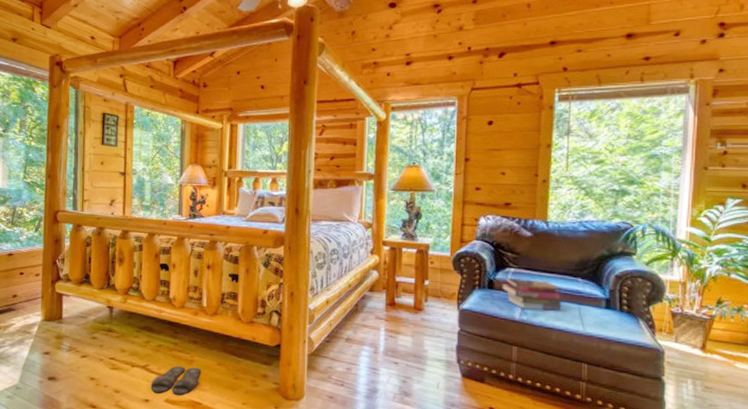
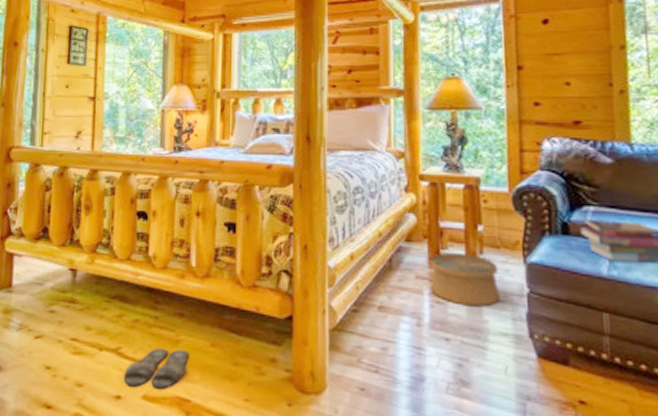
woven basket: none [386,300,438,340] -> present [430,252,500,307]

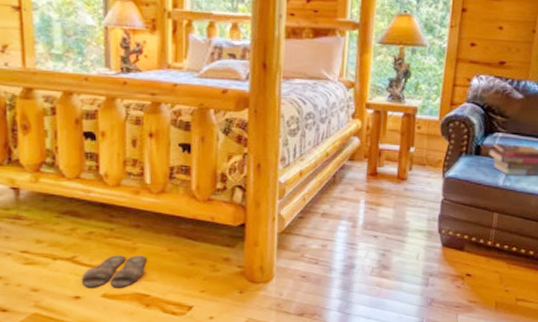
woven basket: present [430,252,500,307] -> none [366,169,422,211]

